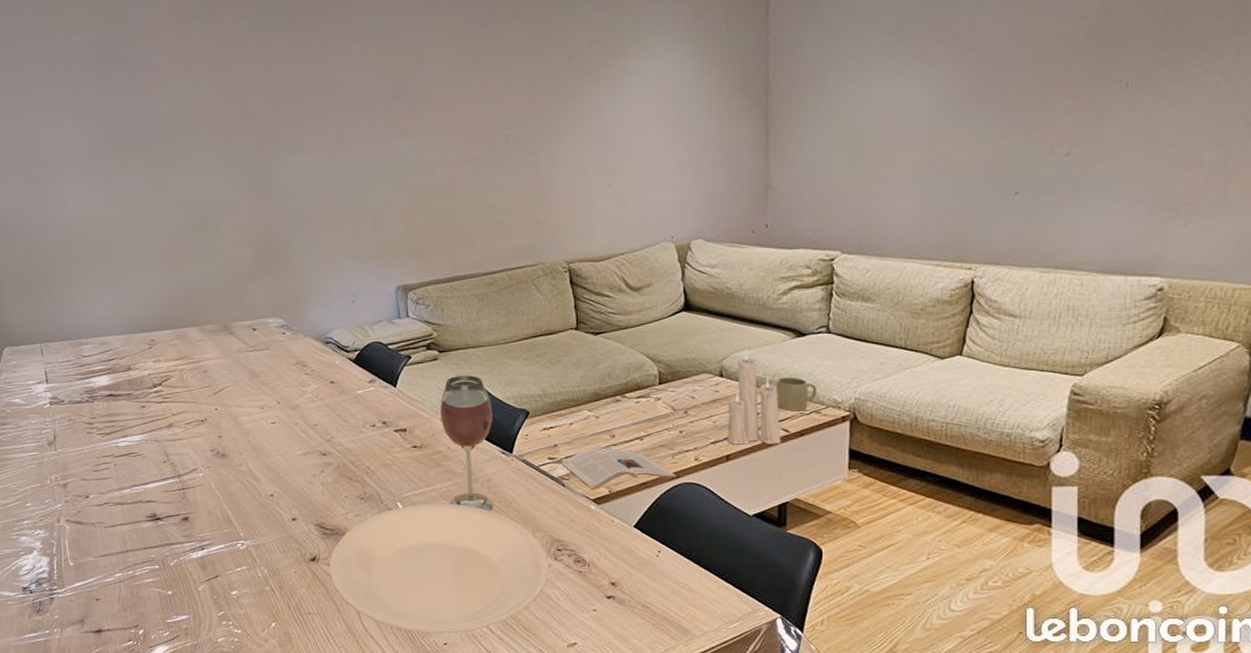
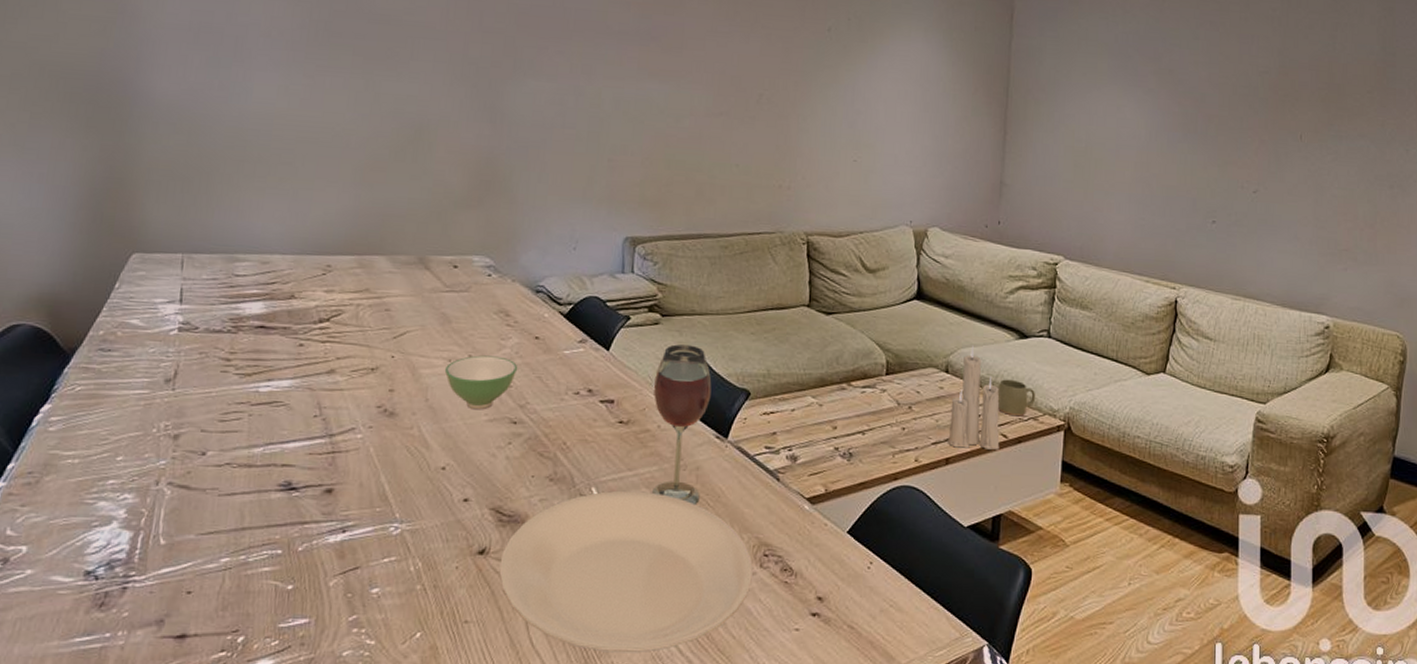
bowl: none [259,401,320,447] -> present [444,355,518,410]
magazine: present [561,448,677,491] -> none [778,439,896,489]

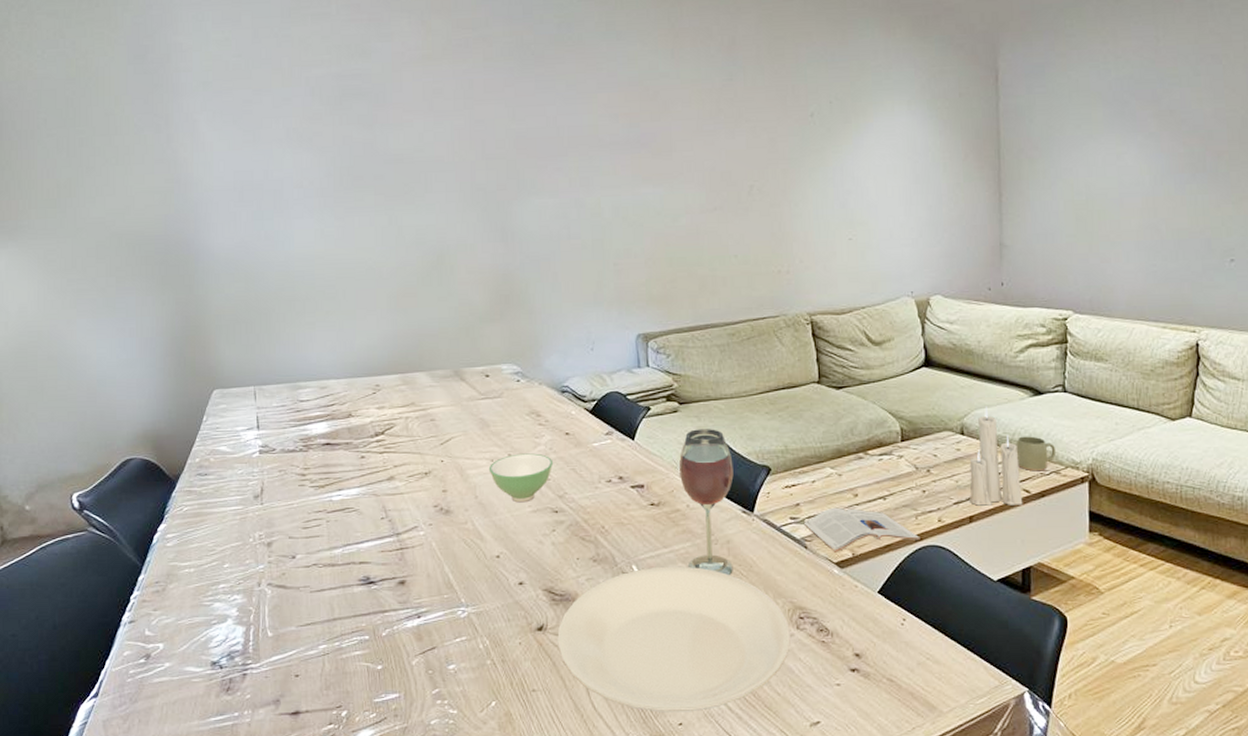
magazine: none [778,439,896,489] -> present [803,507,921,554]

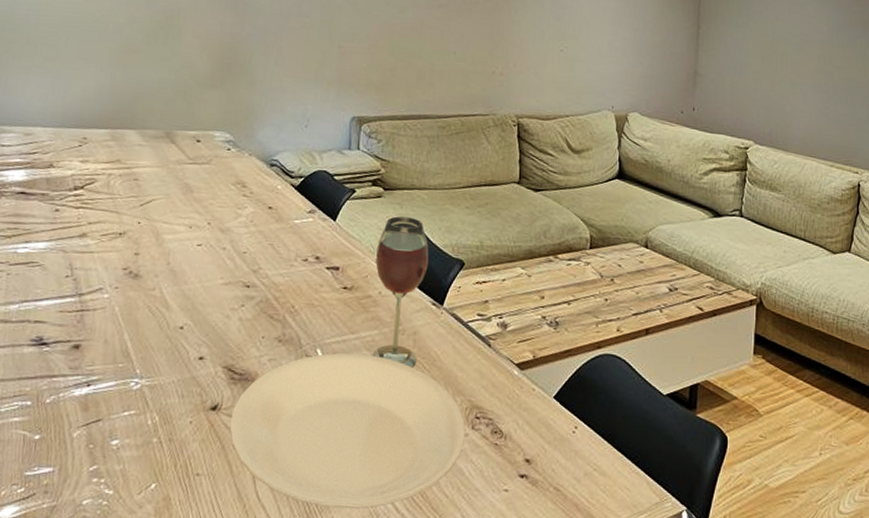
bowl: present [488,453,554,503] -> none [185,223,253,274]
magazine: present [803,507,921,554] -> none [489,307,599,355]
candle: present [969,407,1023,506] -> none [648,223,696,322]
mug: present [1016,436,1056,472] -> none [693,255,730,291]

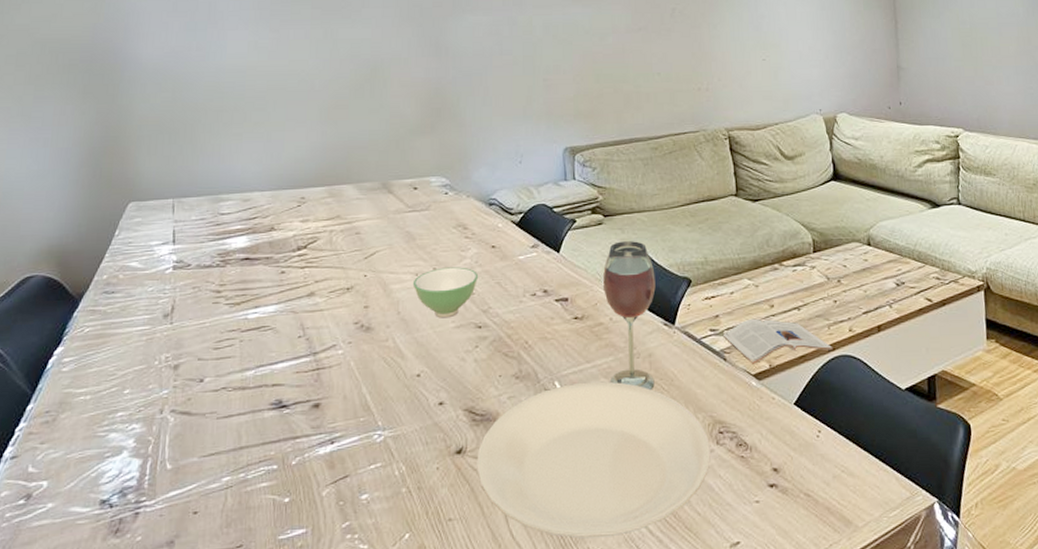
bowl: none [185,223,253,274] -> present [412,267,479,318]
magazine: none [489,307,599,355] -> present [722,318,833,366]

